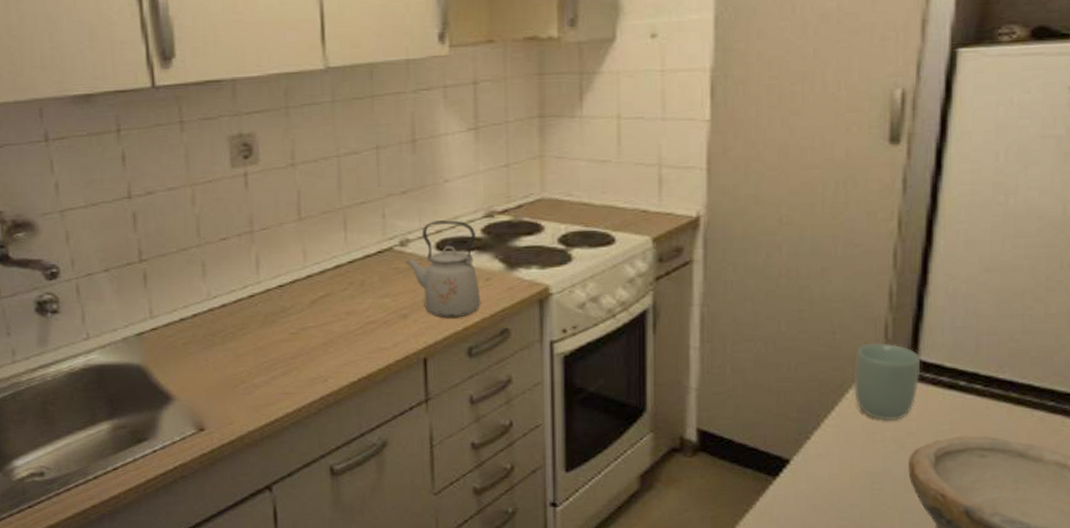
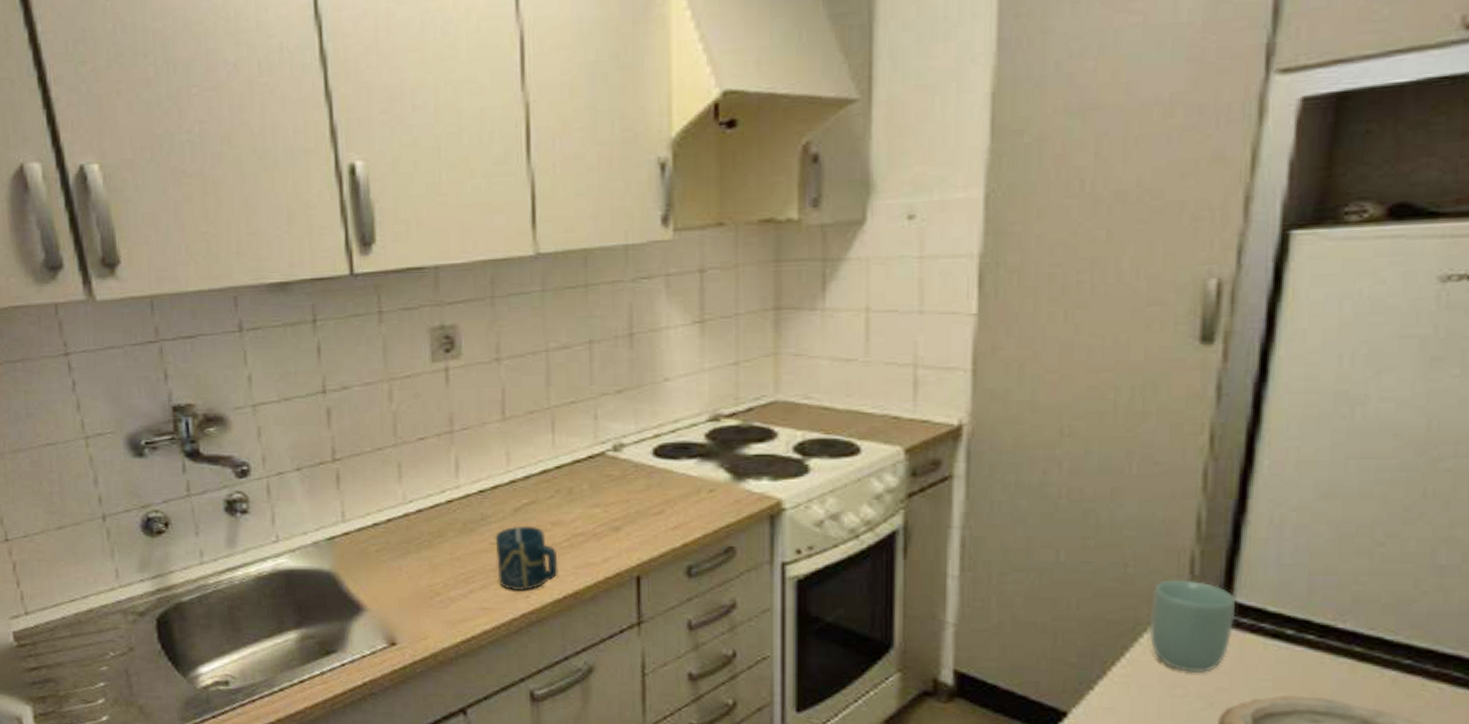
cup: none [294,316,353,376] -> present [495,525,558,592]
kettle: present [405,220,481,319] -> none [619,423,703,533]

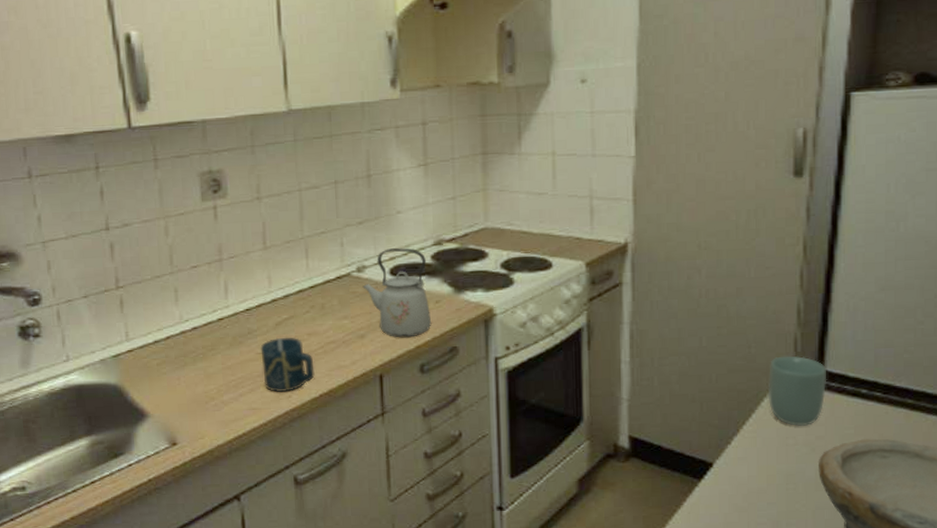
kettle: none [619,423,703,533] -> present [362,248,432,338]

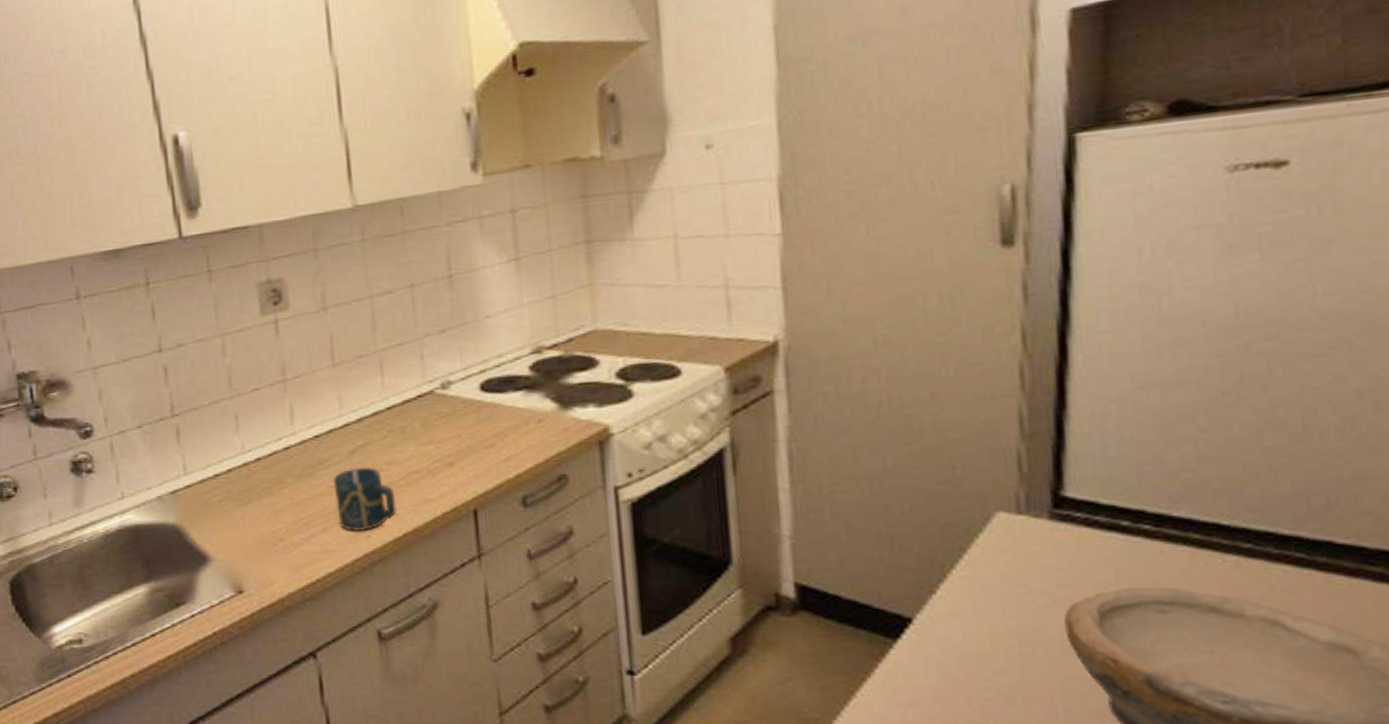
kettle: present [362,248,432,338] -> none [448,358,534,466]
cup: present [767,356,827,426] -> none [983,478,1069,570]

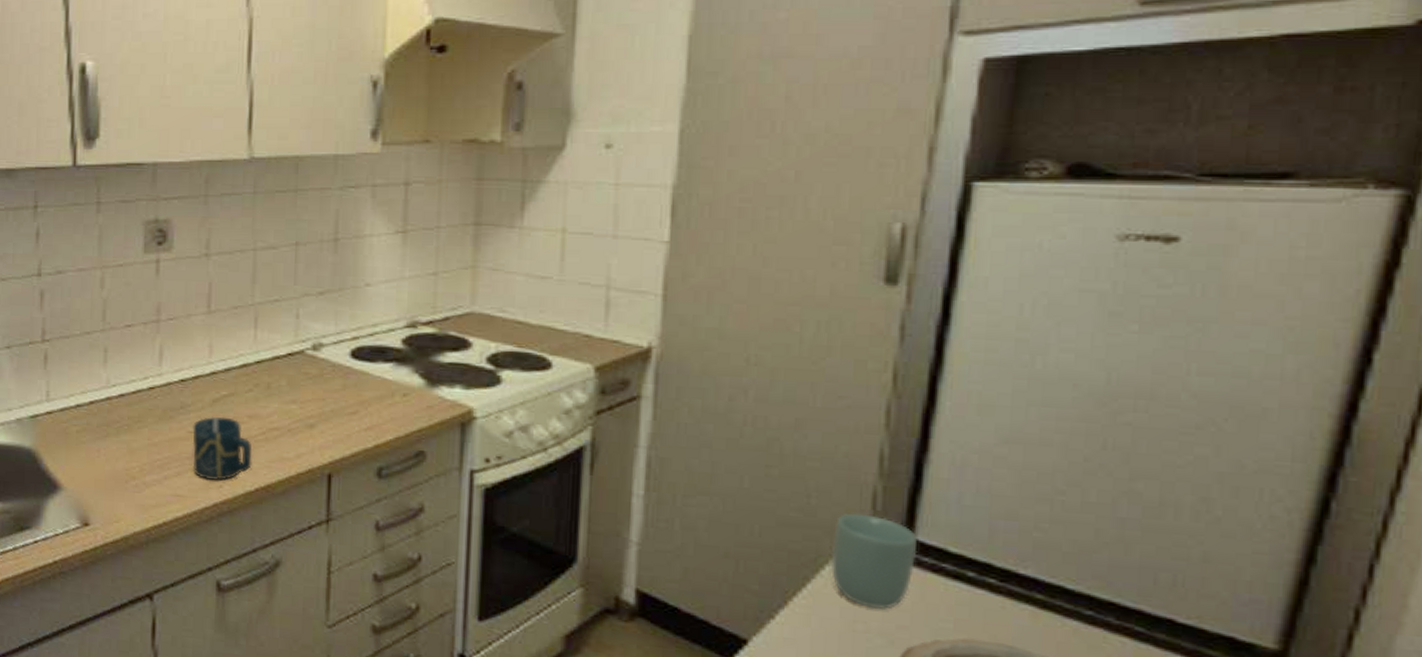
cup: none [983,478,1069,570] -> present [830,513,918,609]

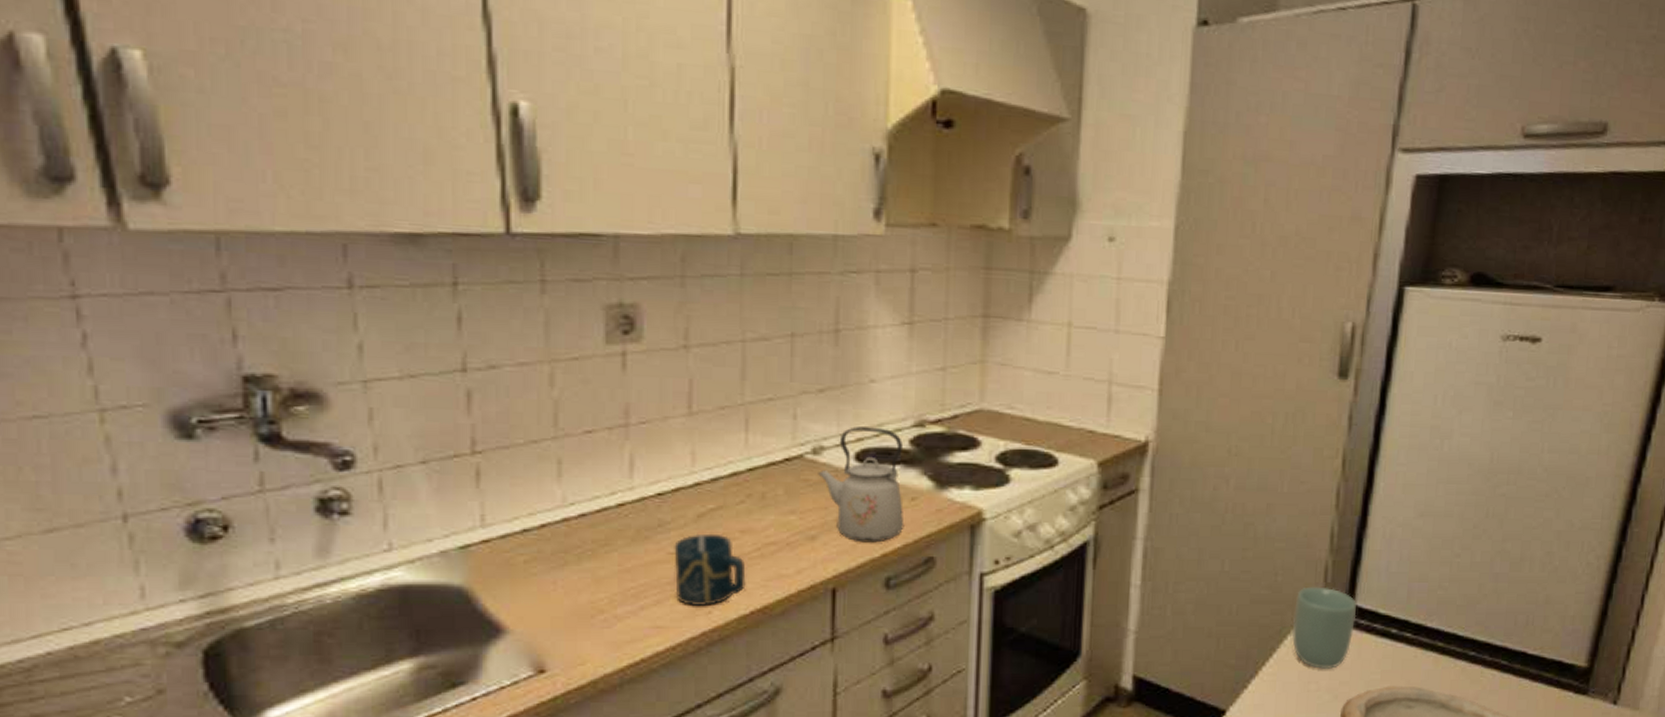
kettle: none [317,326,396,434] -> present [818,426,904,543]

